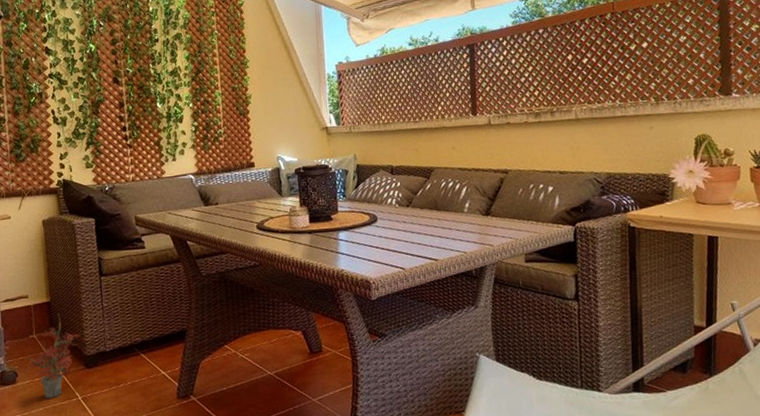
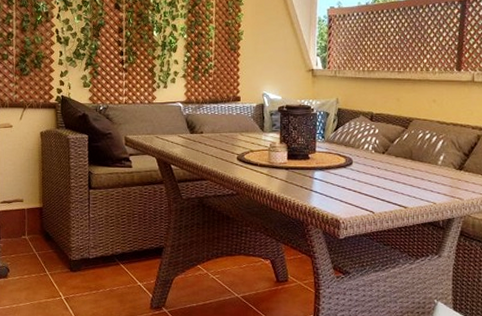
potted plant: present [24,314,81,398] -> none [16,219,68,295]

